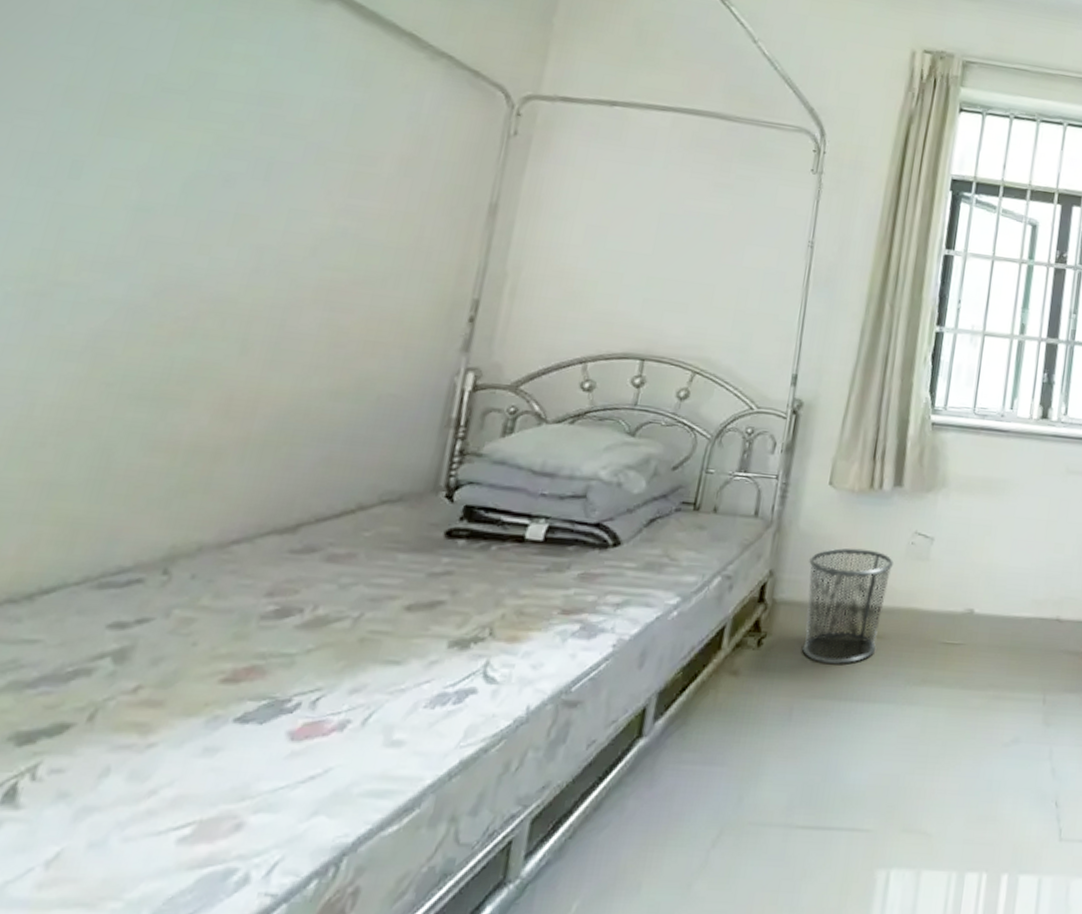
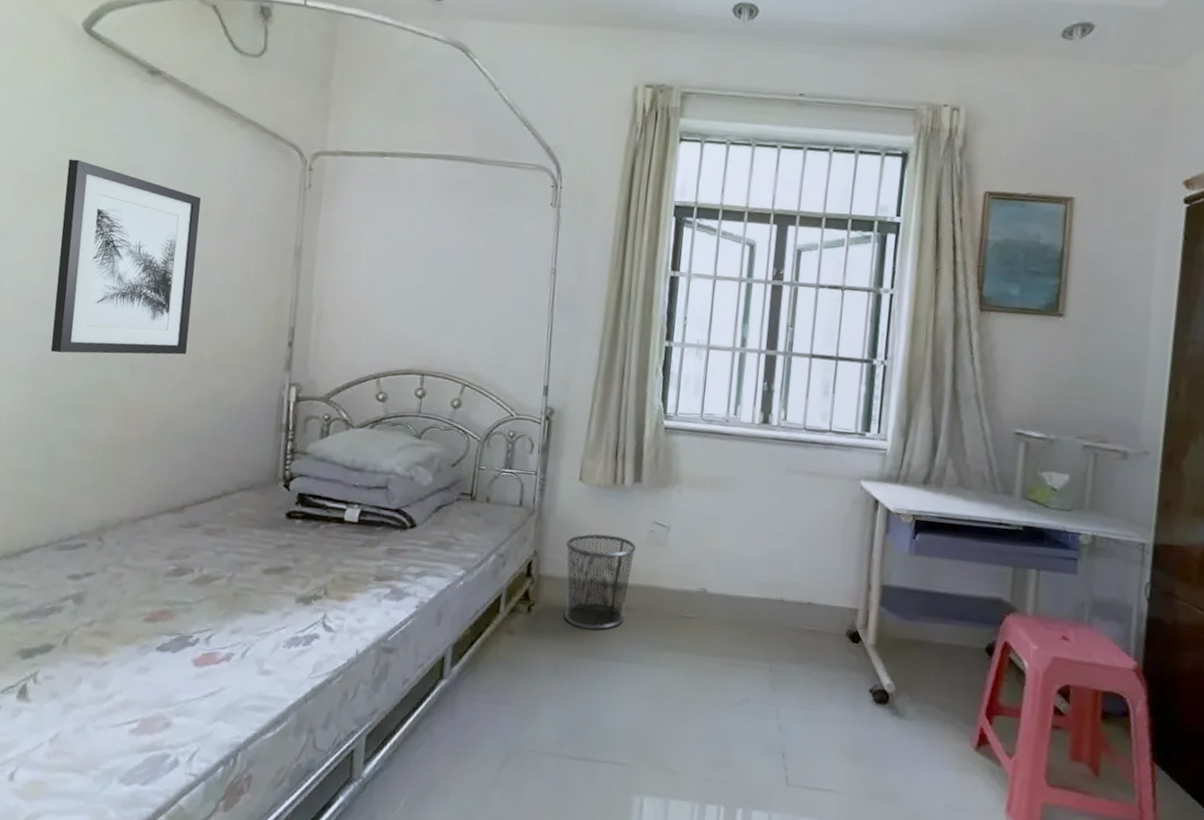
wall art: none [123,81,368,331] -> present [50,159,201,355]

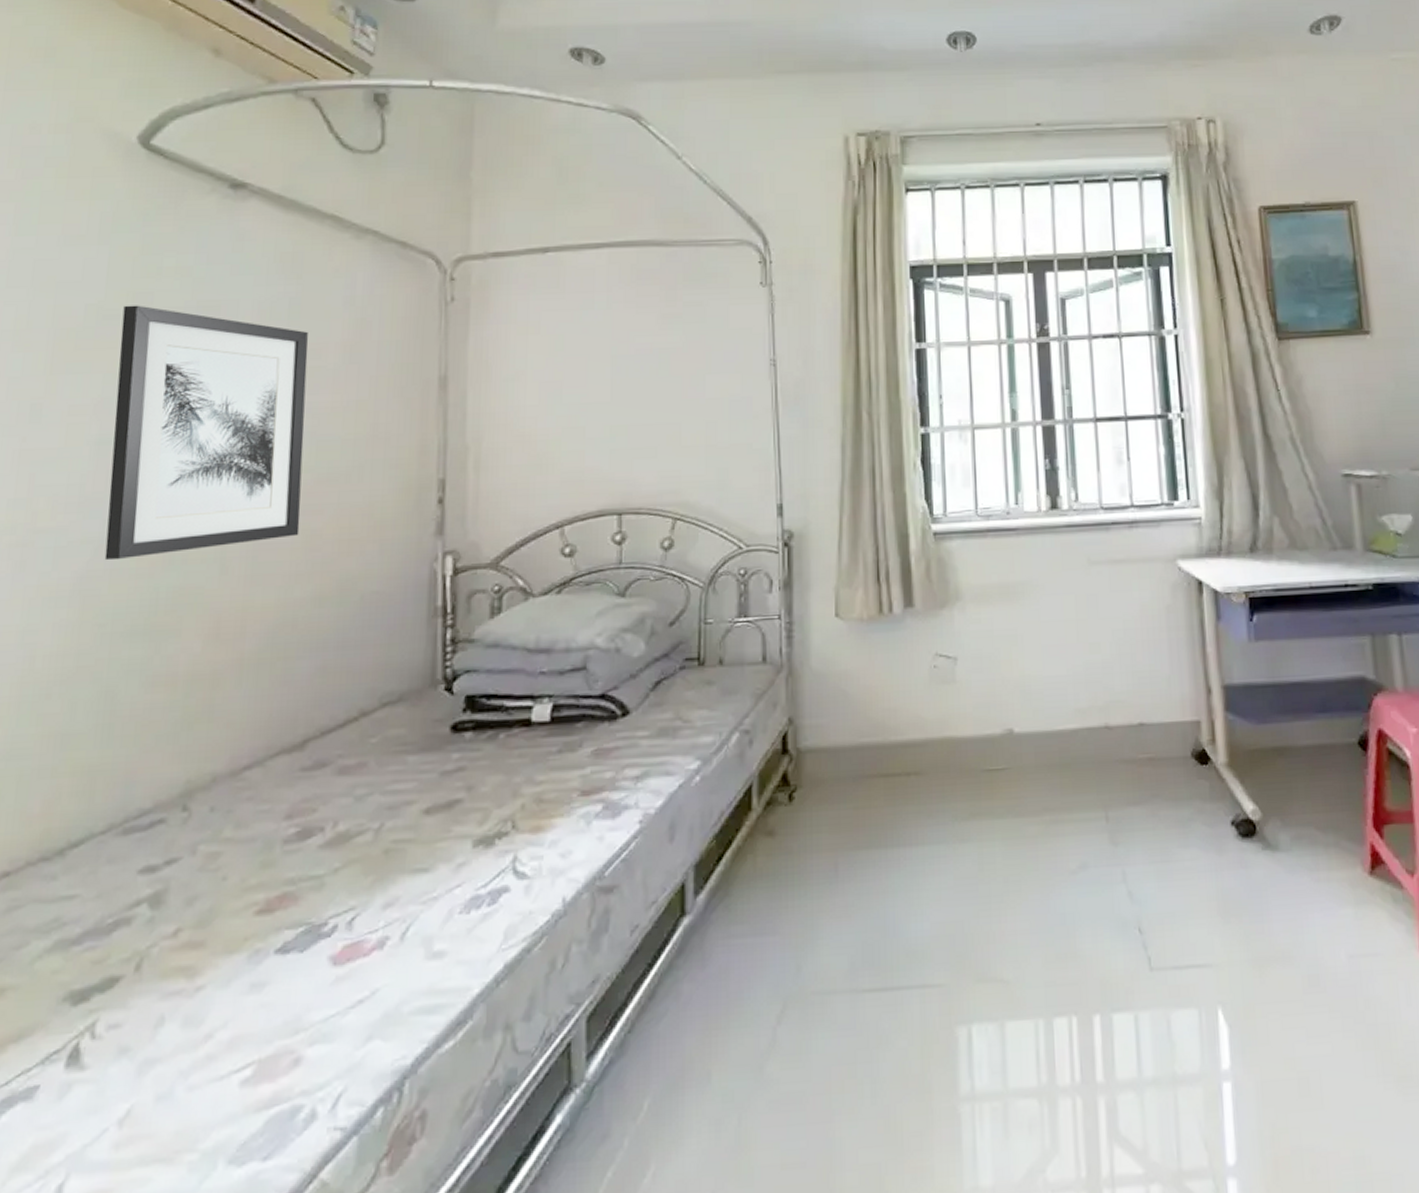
waste bin: present [564,533,636,630] -> none [828,680,918,810]

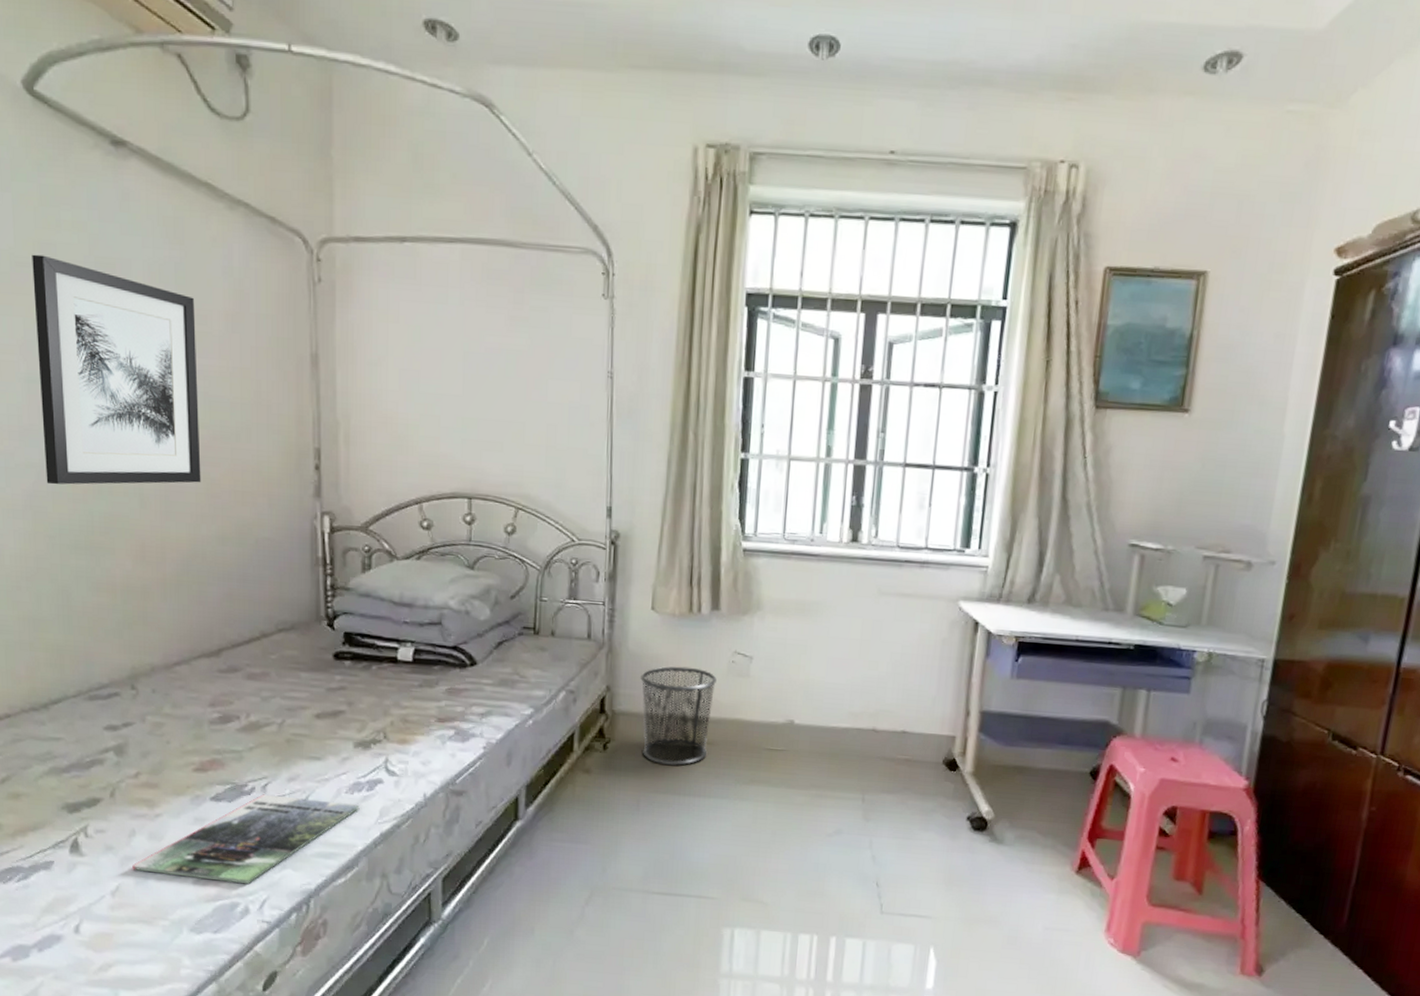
magazine: none [154,927,478,1079] -> present [132,794,360,885]
waste bin: none [828,680,918,810] -> present [641,666,717,766]

